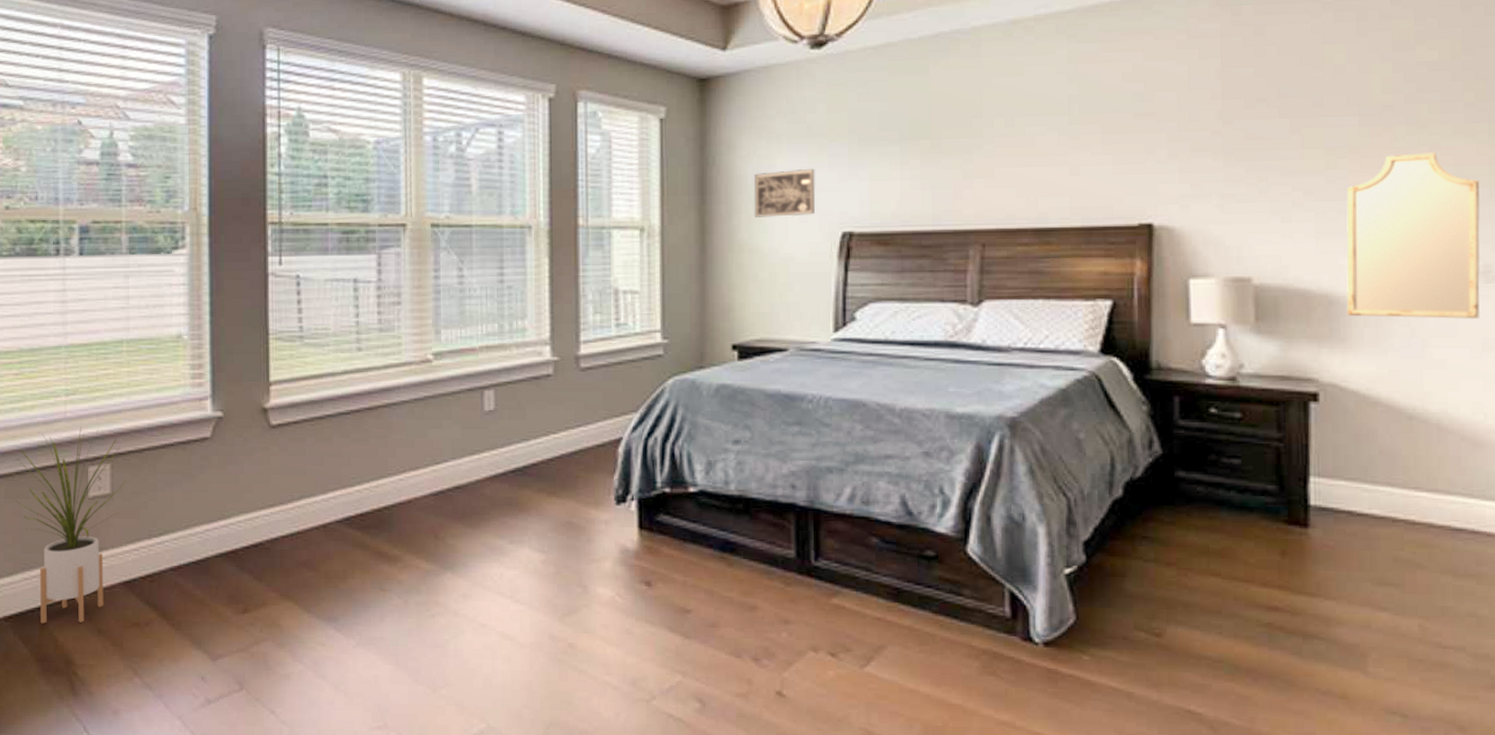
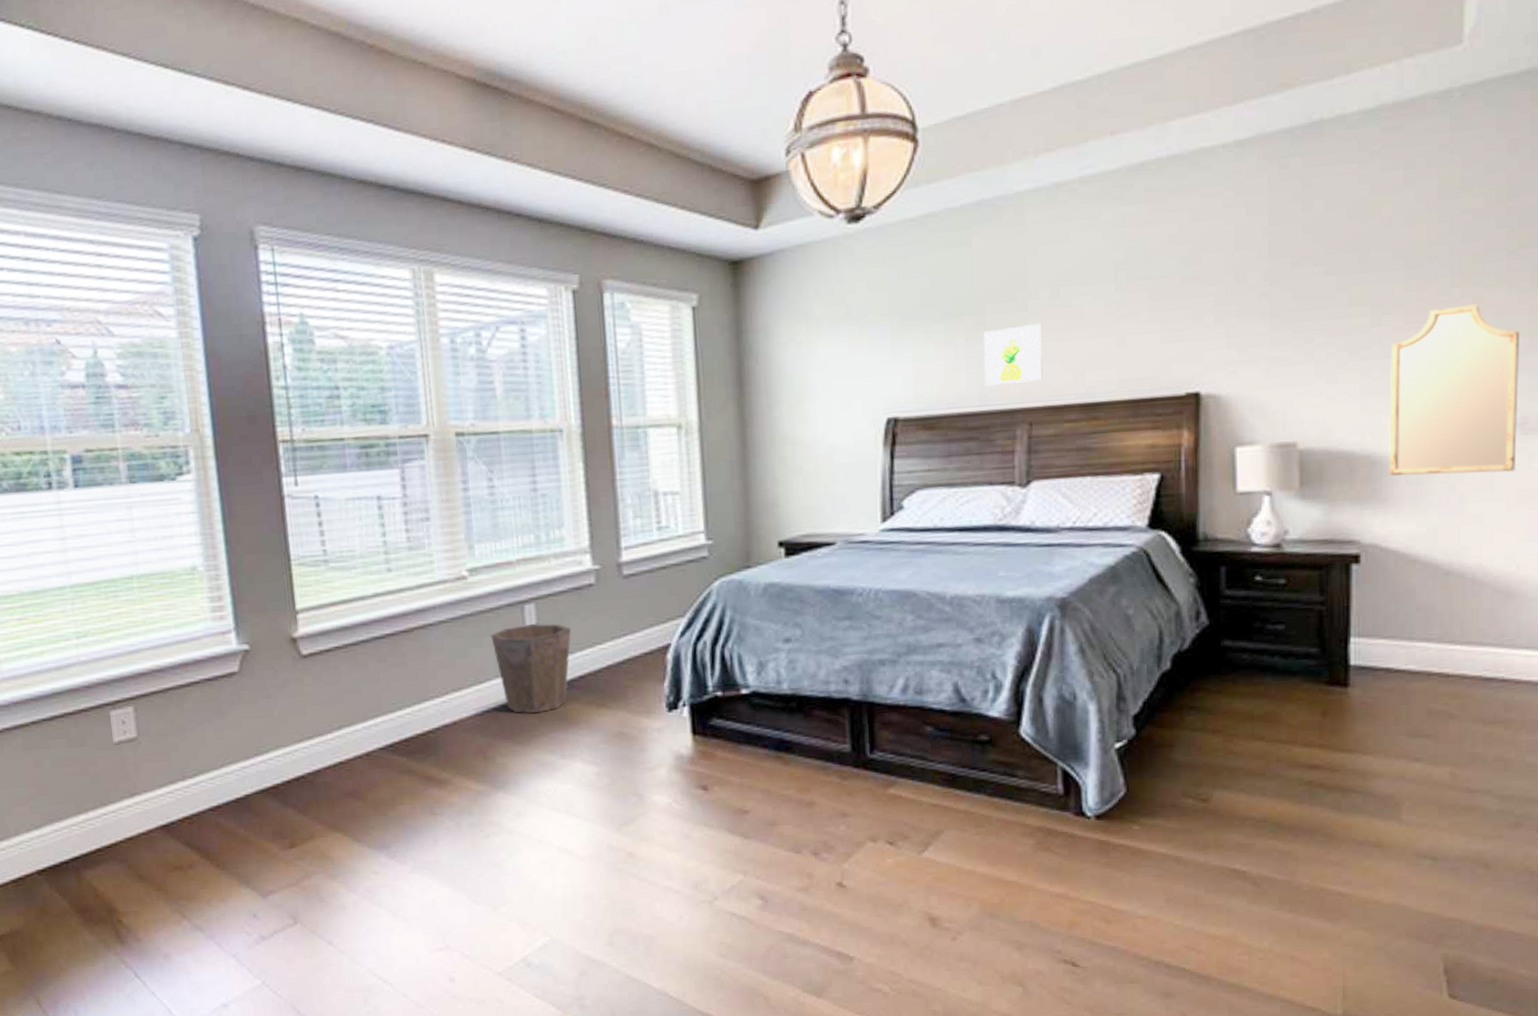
house plant: present [13,426,126,624] -> none [31,669,153,875]
waste bin: none [450,409,527,497] -> present [491,623,571,714]
wall art: present [754,168,816,217] -> none [794,352,858,408]
wall art: none [938,150,996,207] -> present [983,324,1043,387]

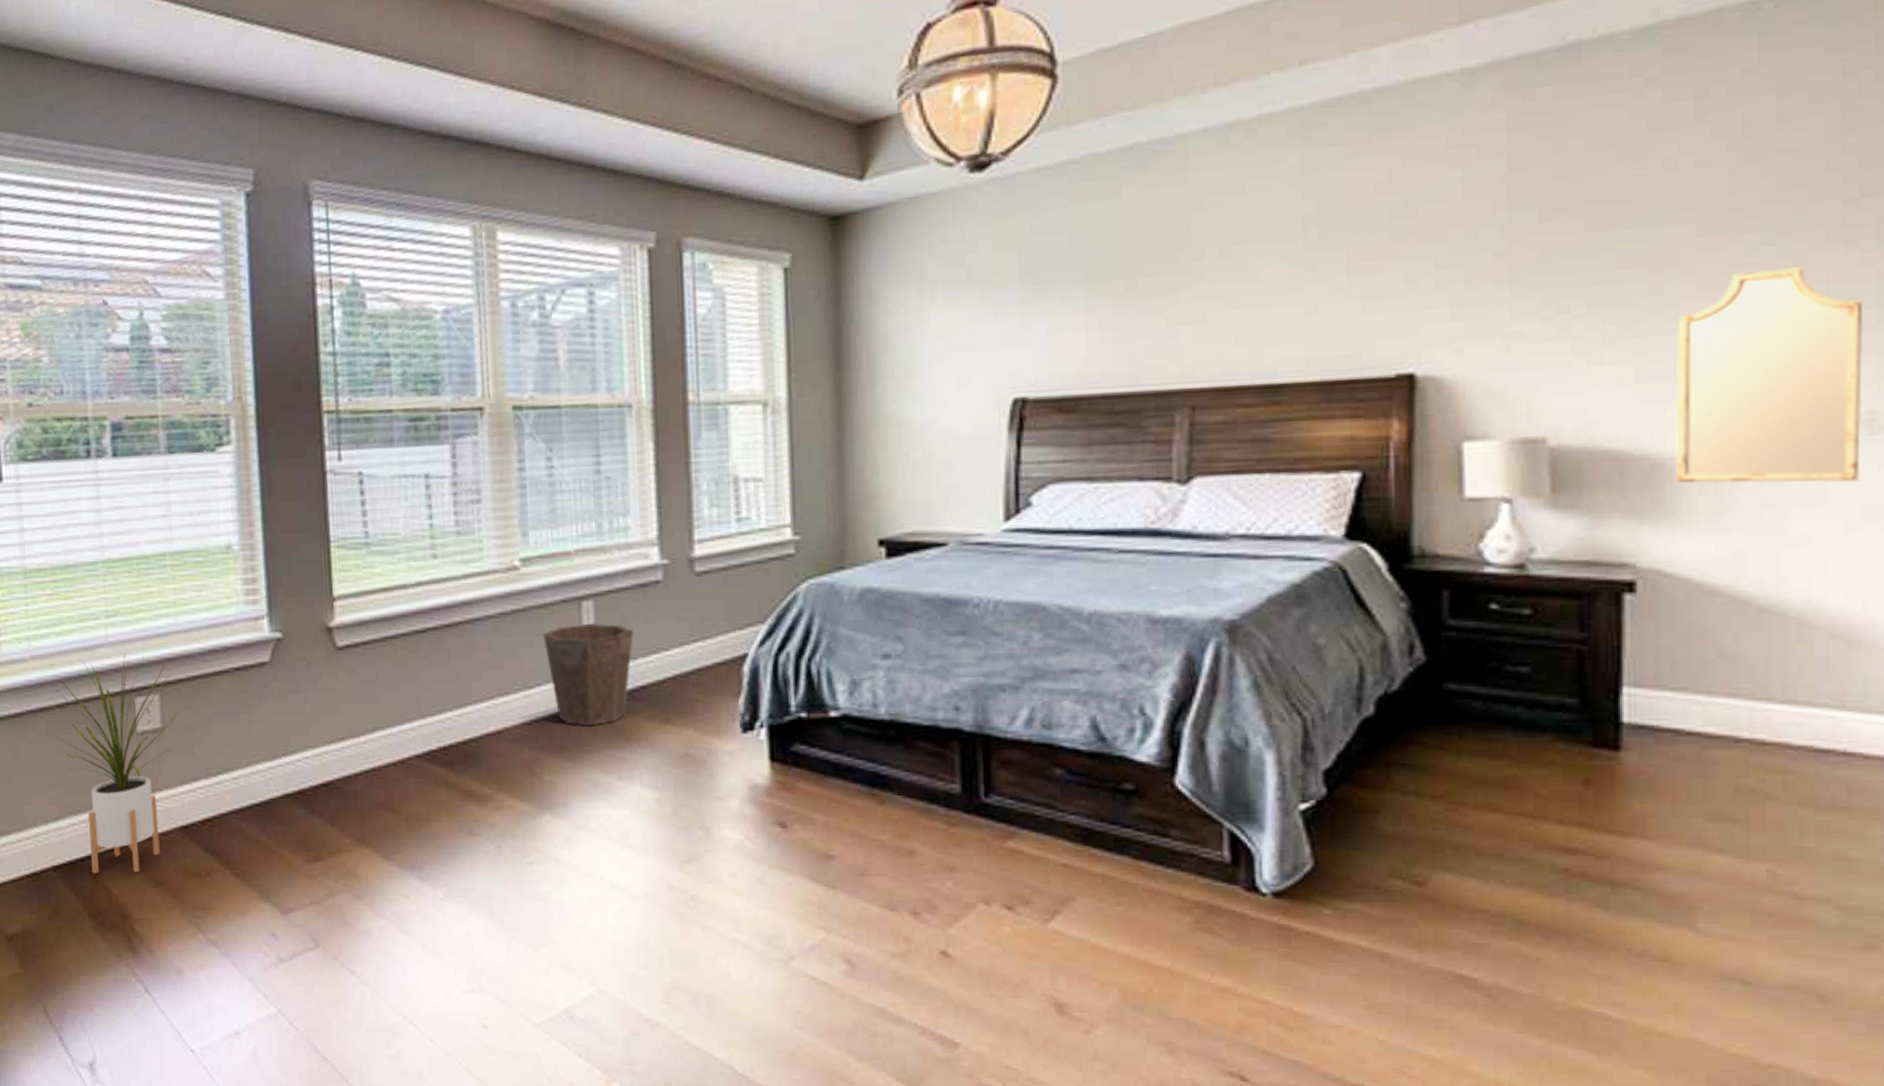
house plant: none [31,669,153,875] -> present [54,652,178,874]
wall art: present [983,324,1043,387] -> none [1134,289,1209,363]

